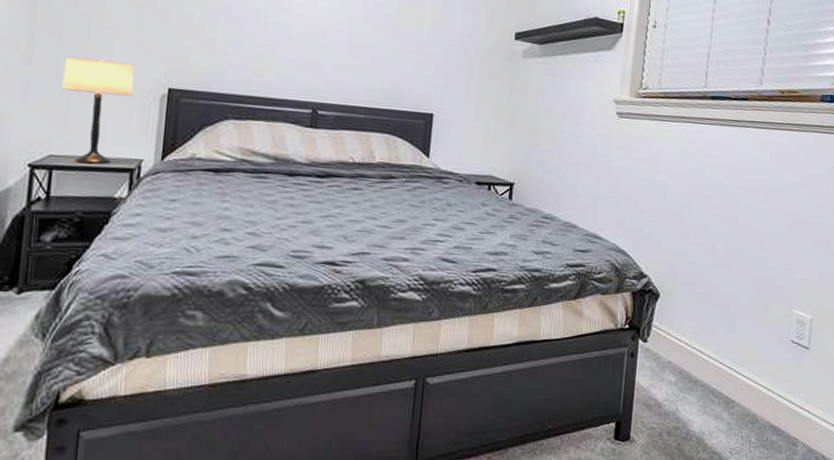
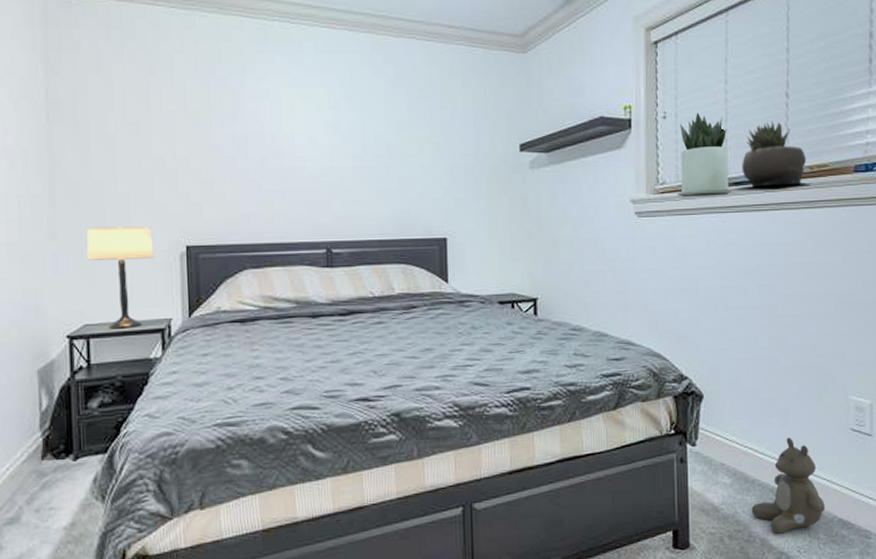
planter: none [657,26,710,108] -> present [676,112,734,198]
teddy bear: none [691,343,760,434] -> present [751,437,826,534]
succulent plant: none [704,44,782,110] -> present [727,121,812,192]

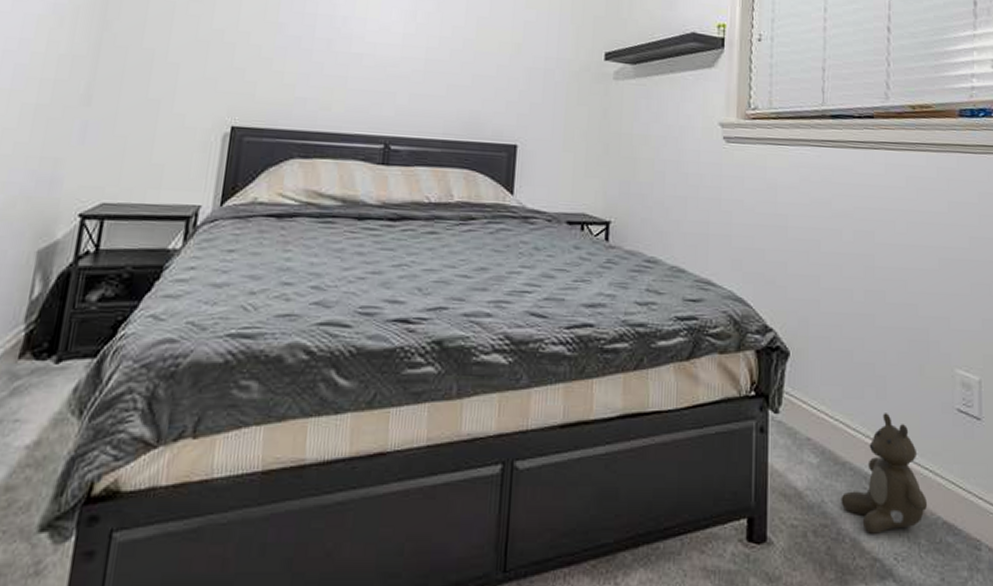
table lamp: present [86,226,153,329] -> none [120,97,196,213]
planter: present [676,112,734,198] -> none [769,38,831,129]
succulent plant: present [727,121,812,192] -> none [823,54,914,129]

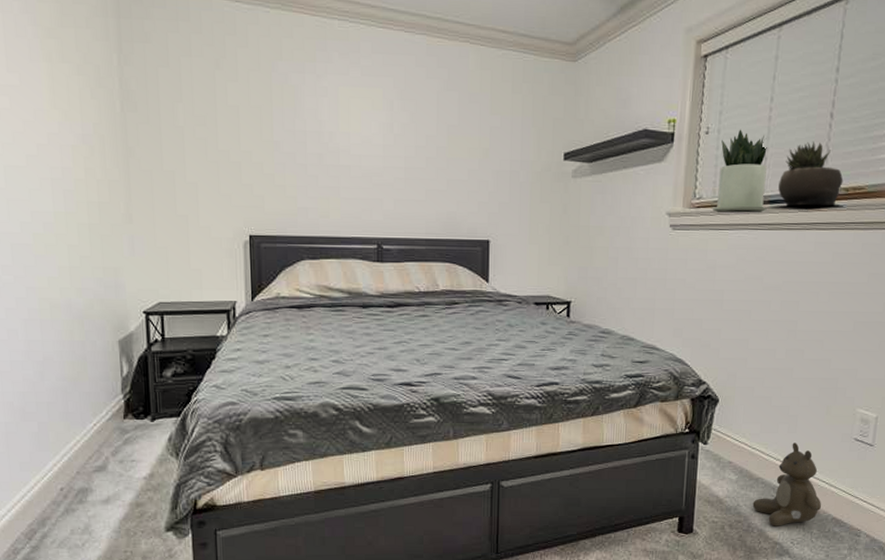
planter: none [769,38,831,129] -> present [712,129,768,214]
succulent plant: none [823,54,914,129] -> present [761,141,846,211]

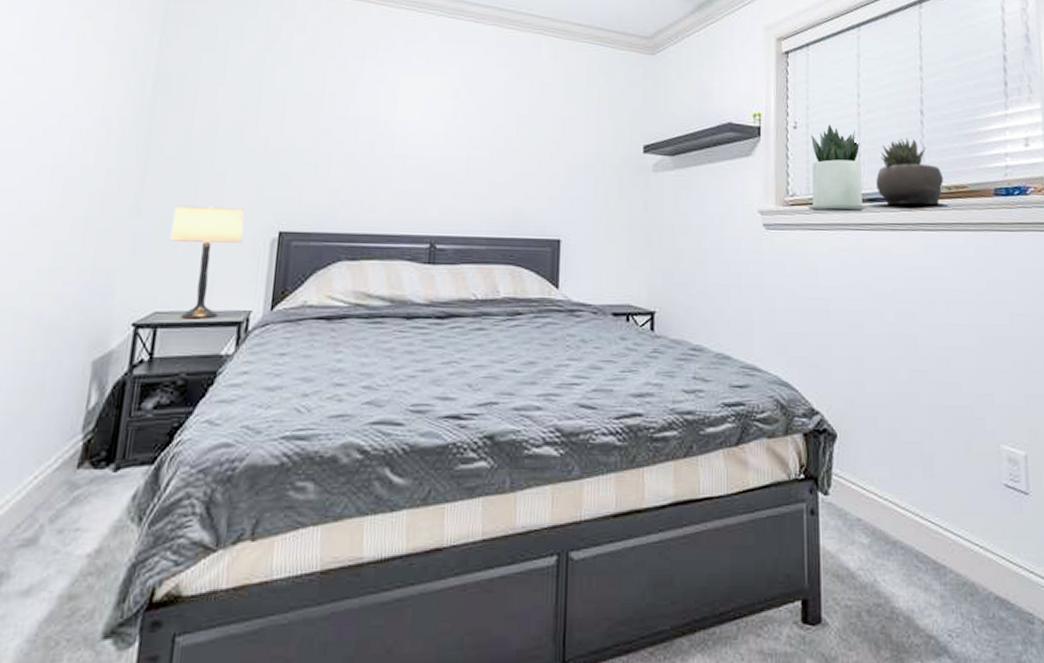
table lamp: none [159,213,220,308] -> present [170,206,244,320]
teddy bear: present [752,442,822,526] -> none [893,491,980,611]

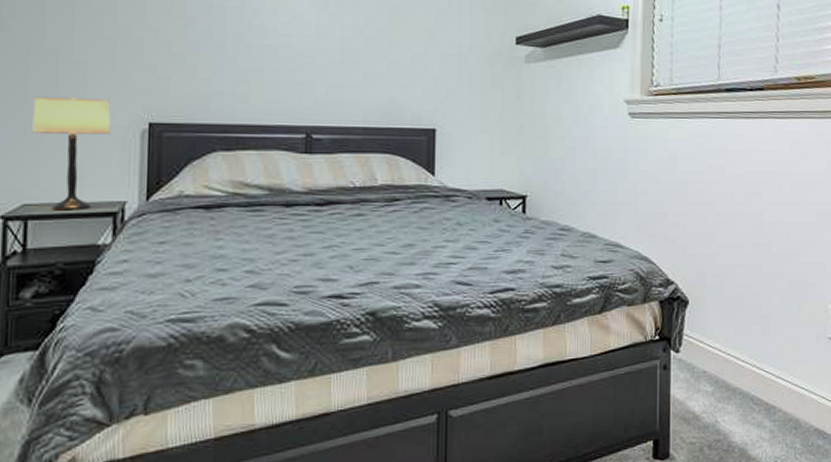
planter: present [807,124,868,213] -> none [670,17,725,103]
succulent plant: present [860,137,951,211] -> none [718,31,799,100]

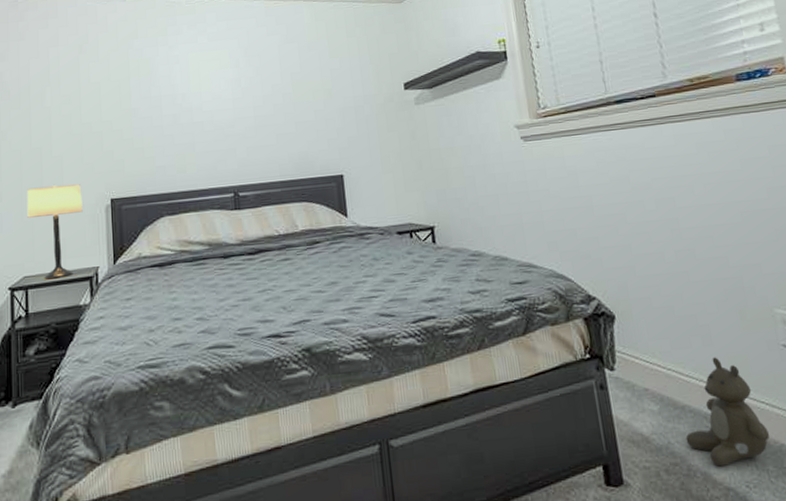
teddy bear: none [731,345,803,444] -> present [685,357,770,467]

